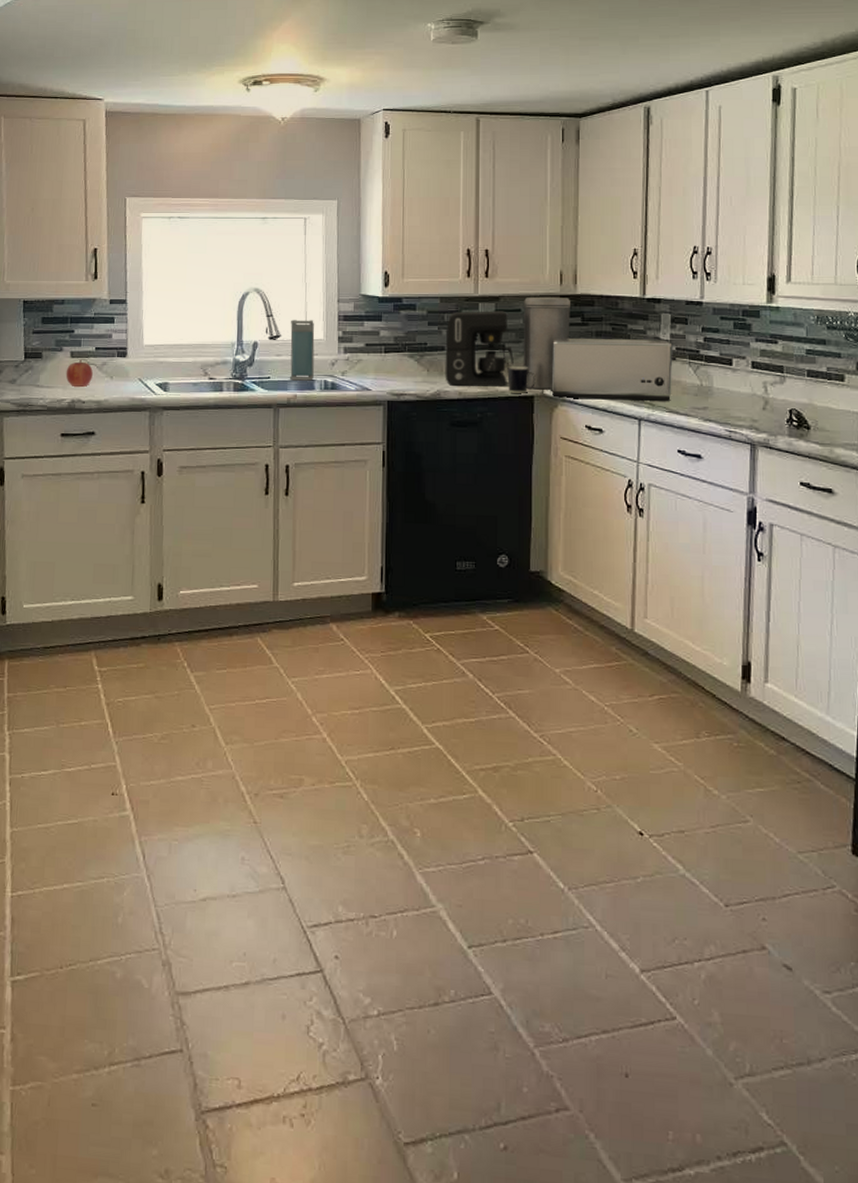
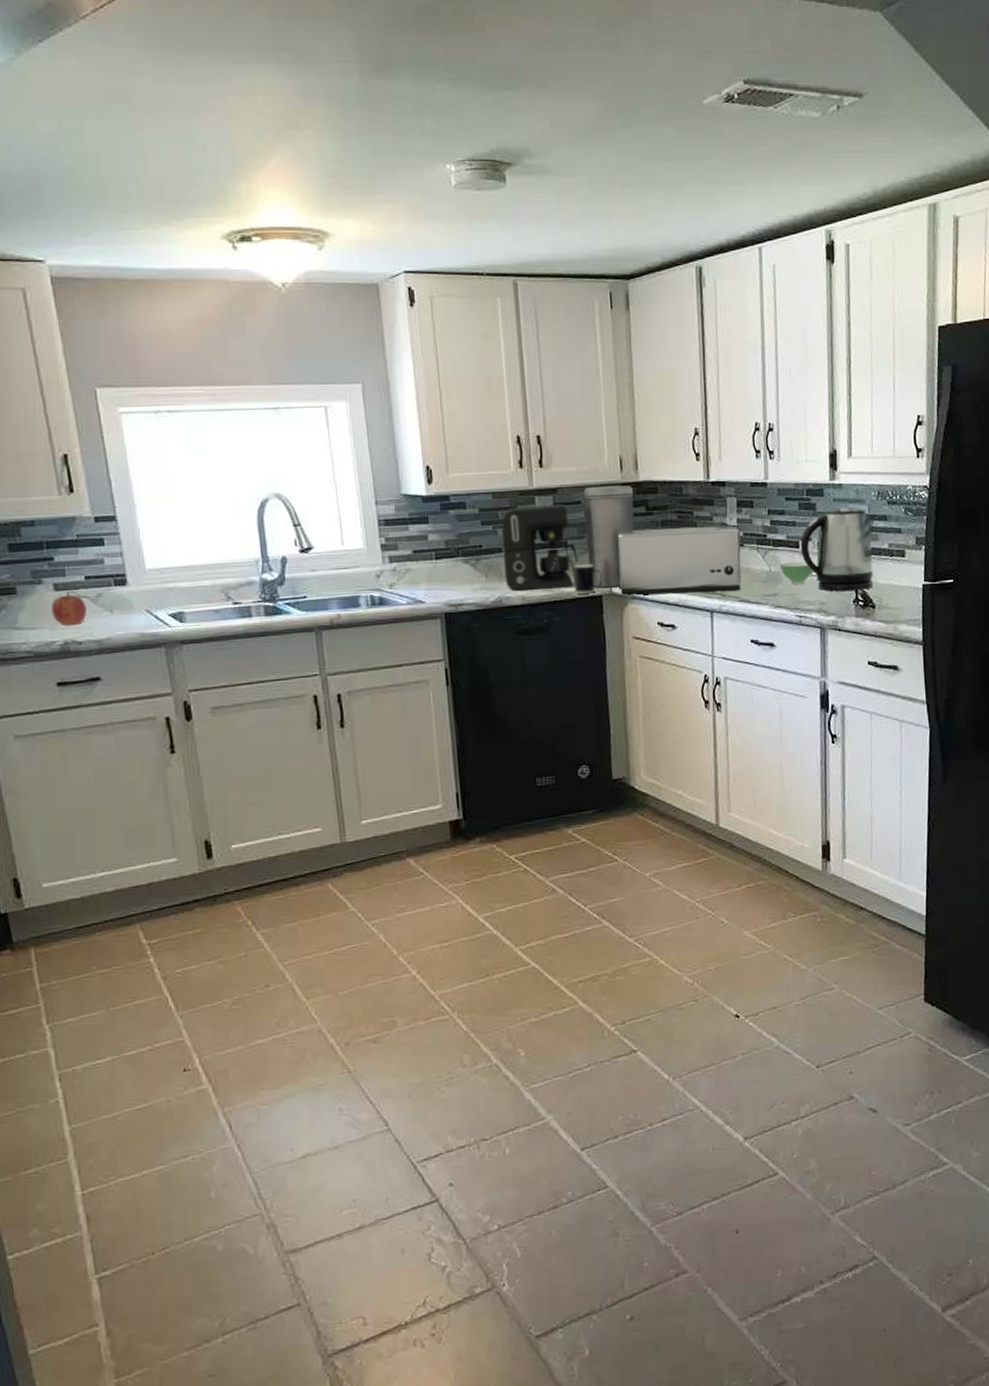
soap dispenser: present [290,320,315,381] -> none [323,527,358,598]
bowl: none [711,379,748,401] -> present [779,562,816,585]
kettle: none [733,330,813,411] -> present [800,507,875,592]

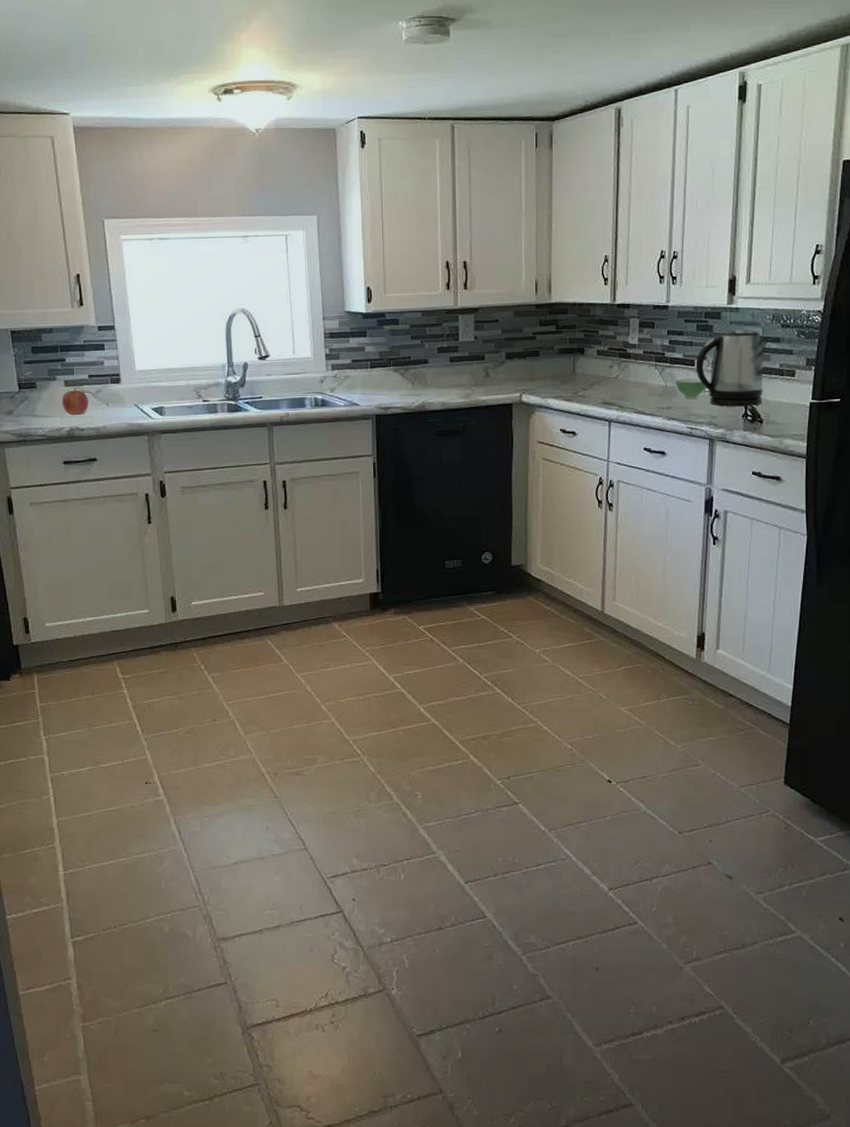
coffee maker: present [502,504,578,591] -> none [428,322,493,397]
mug: present [572,564,603,594] -> none [487,376,514,402]
canister: present [582,485,635,588] -> none [500,306,546,397]
toaster: present [617,525,745,596] -> none [527,344,644,405]

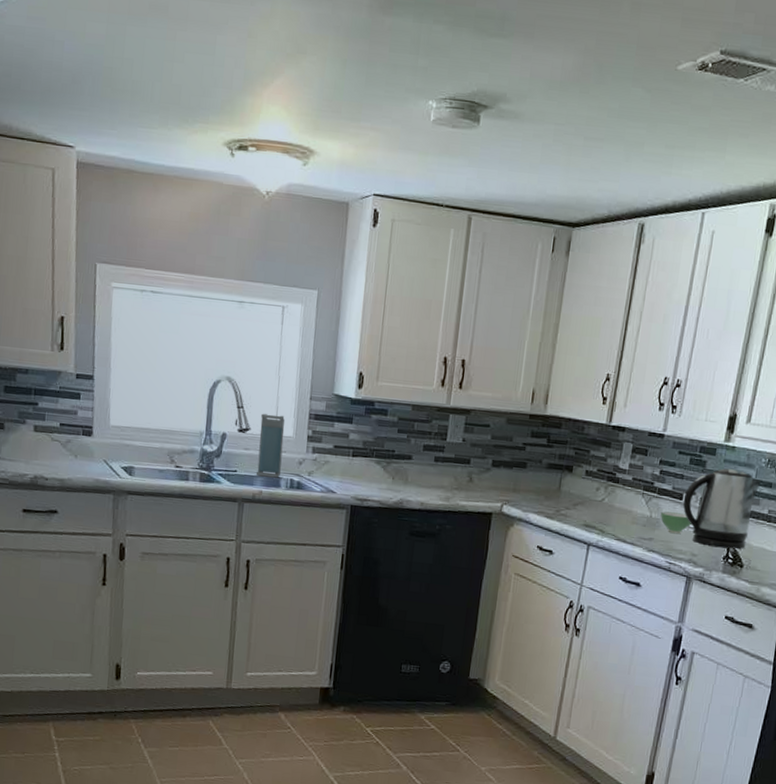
fruit: present [61,387,89,415] -> none [28,434,57,463]
soap dispenser: none [279,338,304,399] -> present [257,413,285,478]

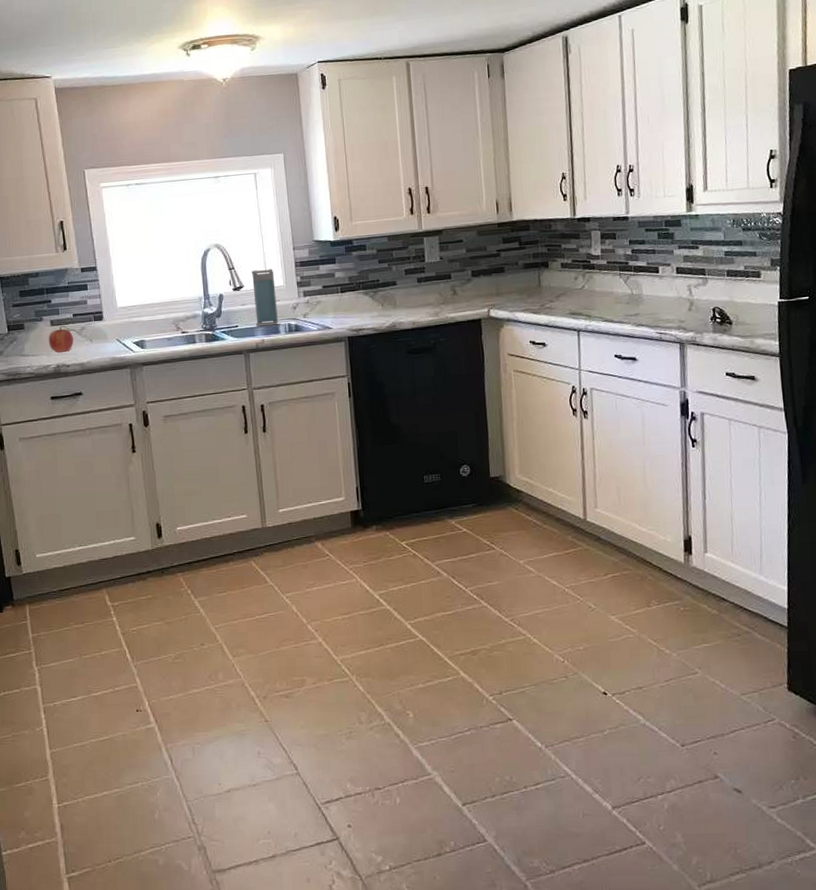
fruit: none [28,434,57,463] -> present [48,326,74,352]
bowl: present [660,511,695,535] -> none [640,285,674,306]
kettle: present [683,468,761,549] -> none [659,235,731,311]

